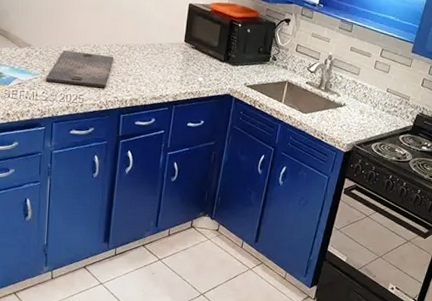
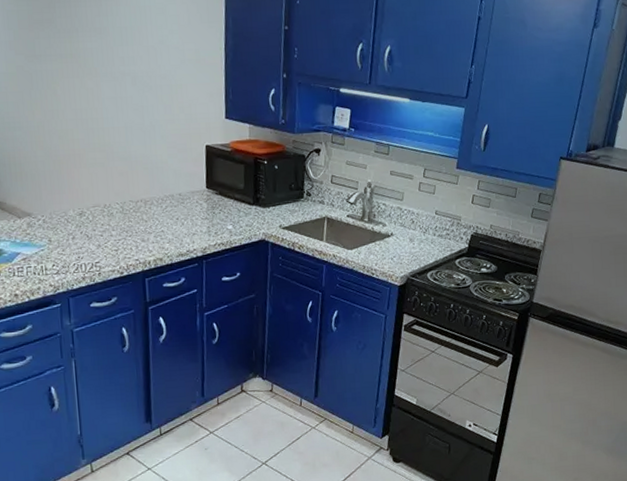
cutting board: present [45,50,114,88] -> none [53,214,129,253]

